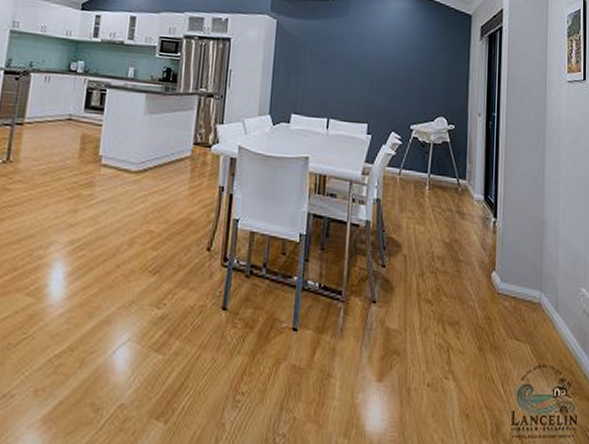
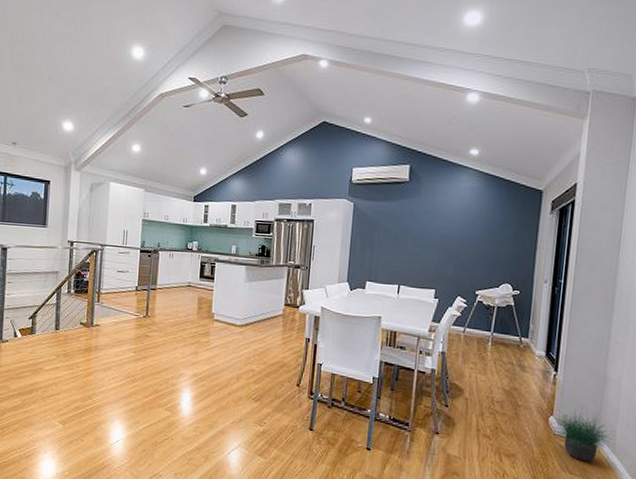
potted plant: none [495,259,555,324] -> present [552,408,614,462]

